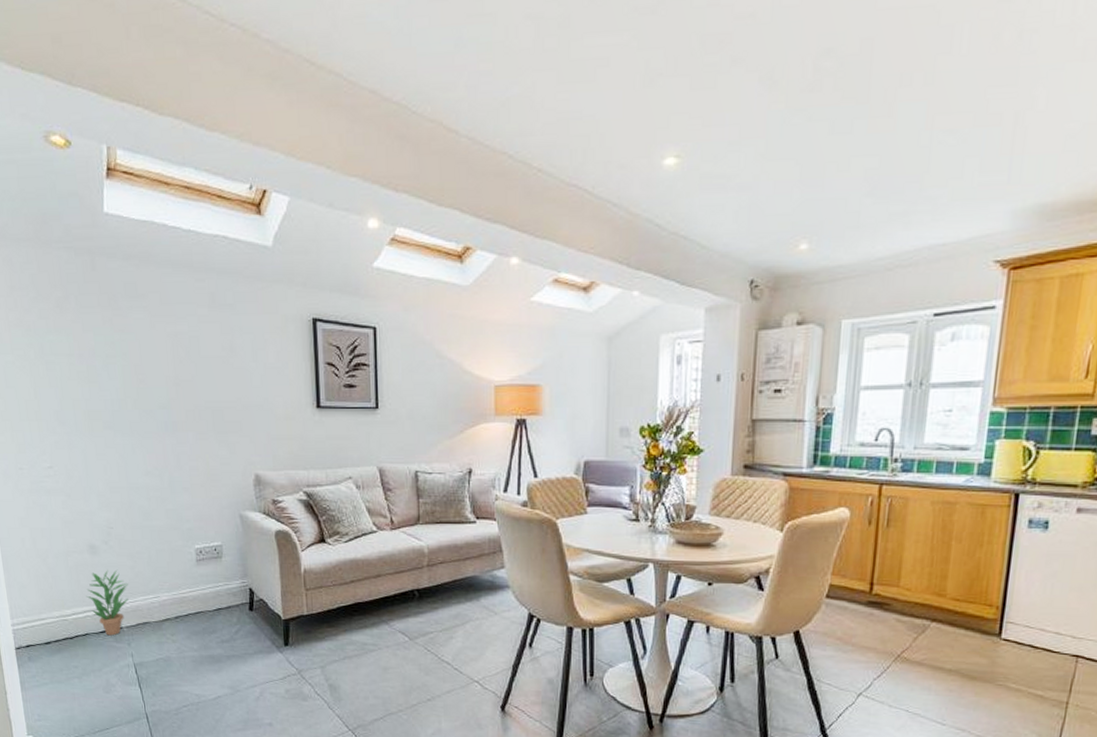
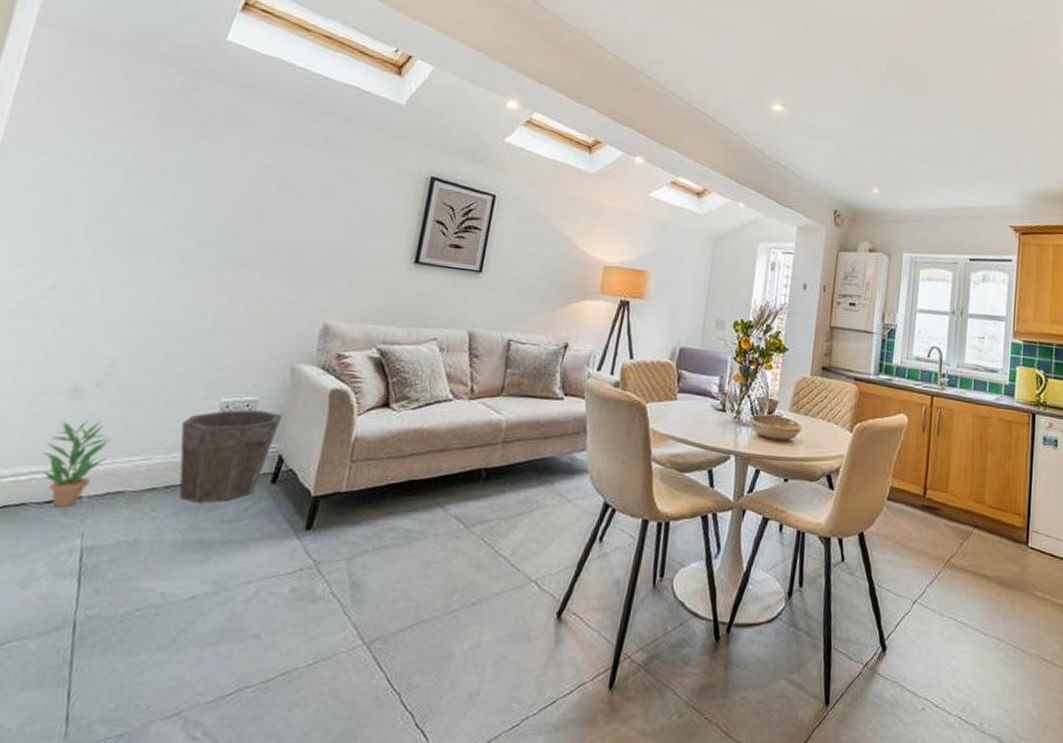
waste bin: none [172,552,244,628] -> present [179,409,283,503]

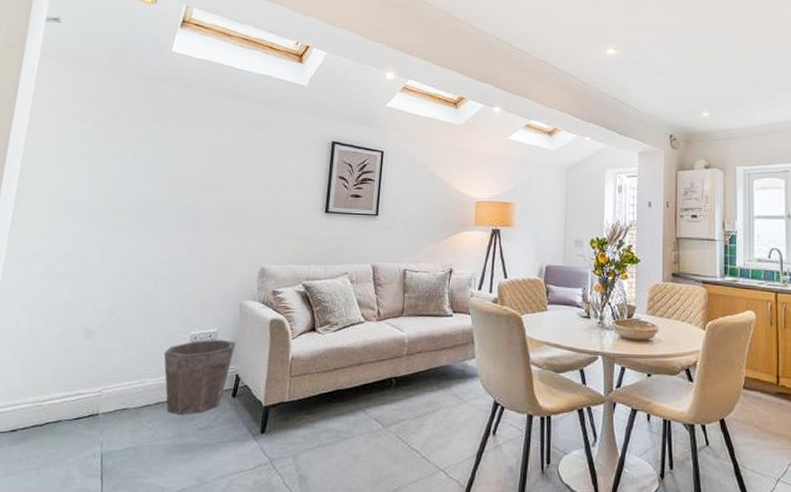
potted plant: present [43,420,111,508] -> none [70,355,116,423]

